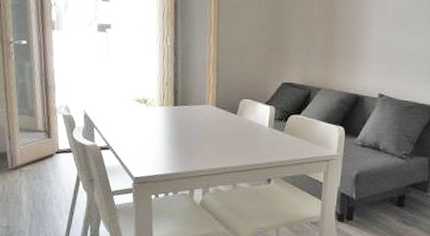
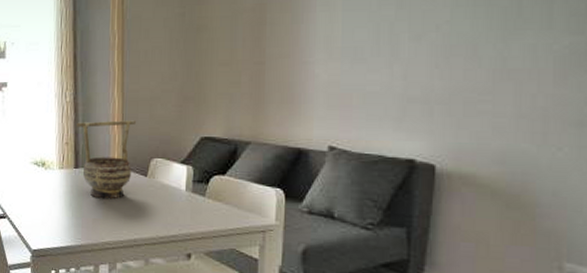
decorative bowl: none [176,65,229,133] -> present [76,120,137,199]

